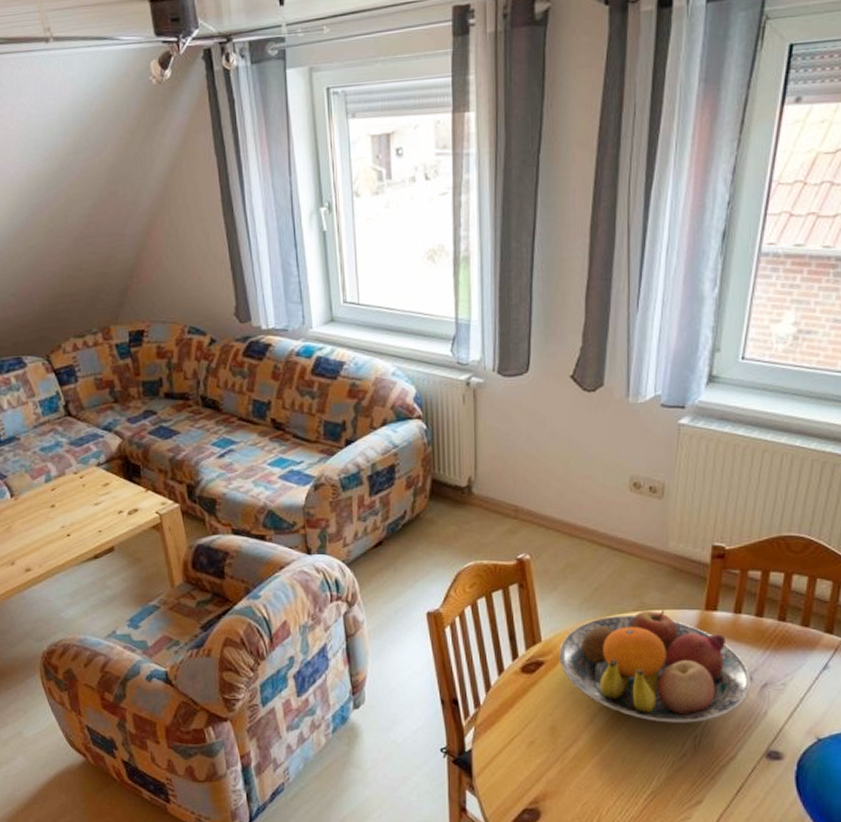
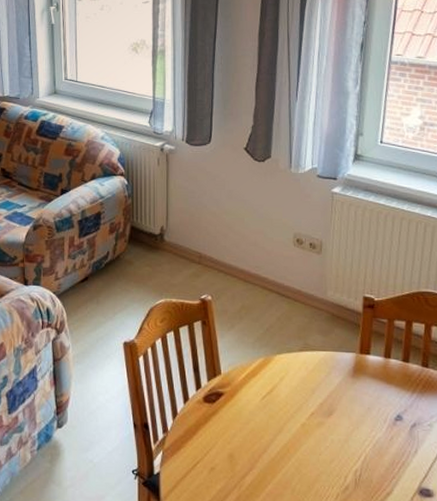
fruit bowl: present [559,610,750,723] -> none [236,351,402,458]

